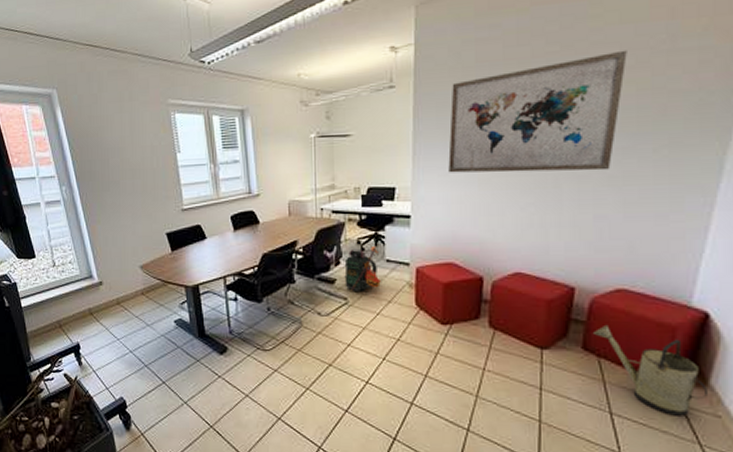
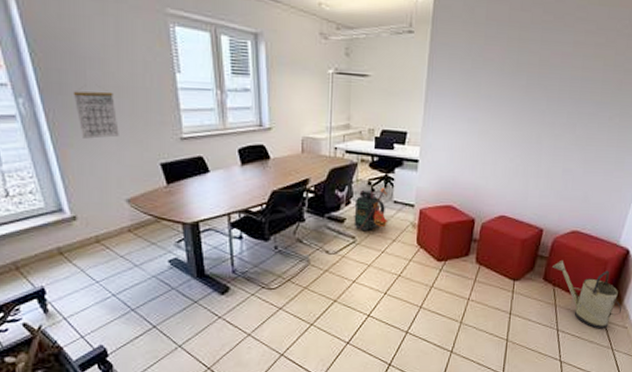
calendar: none [99,174,134,215] -> present [73,91,119,139]
wall art: present [448,50,627,173] -> none [455,29,601,132]

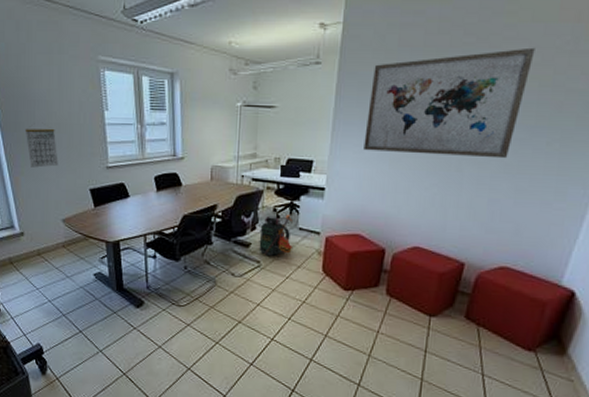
wall art: none [455,29,601,132] -> present [363,47,535,159]
watering can: present [552,259,621,329] -> none [476,297,565,379]

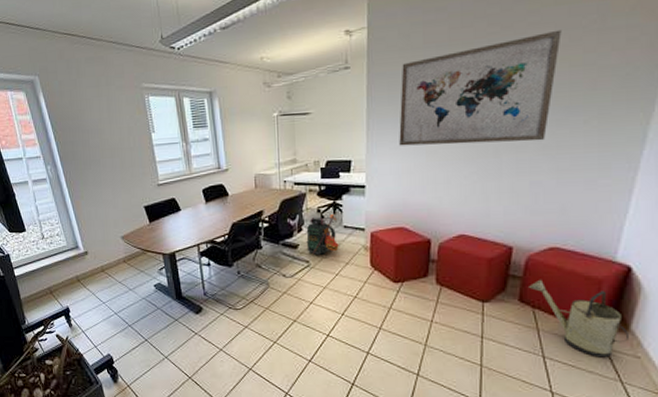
calendar: present [25,128,58,168] -> none [81,154,114,191]
watering can: none [476,297,565,379] -> present [529,279,628,358]

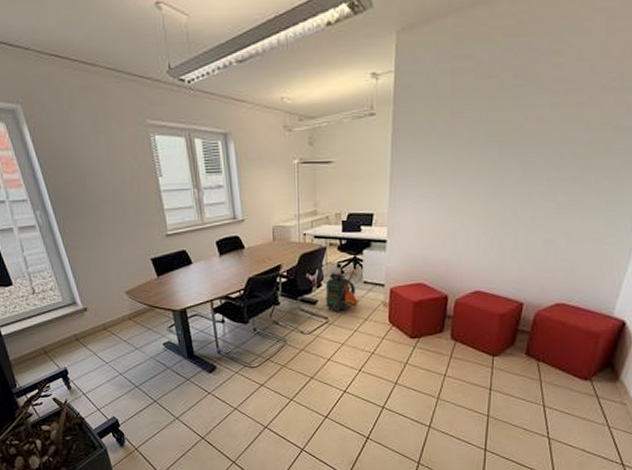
wall art: present [399,29,562,146] -> none [422,86,583,200]
watering can: present [529,279,628,358] -> none [535,333,618,405]

